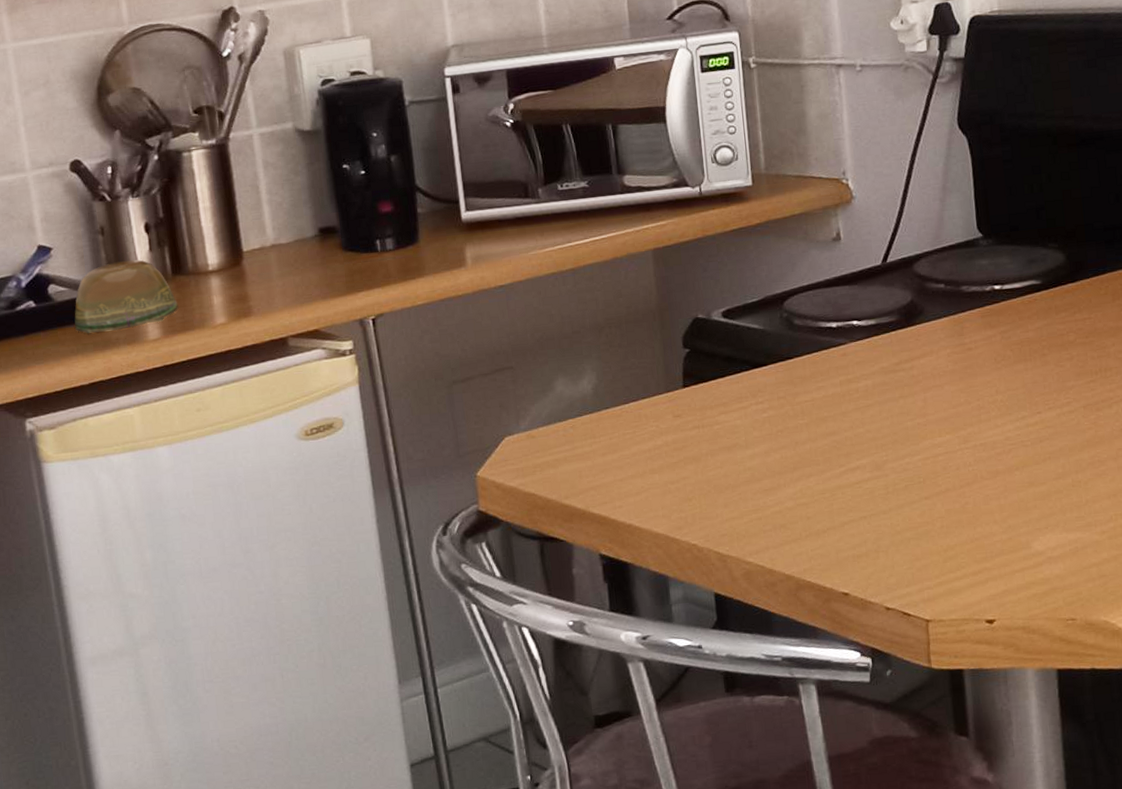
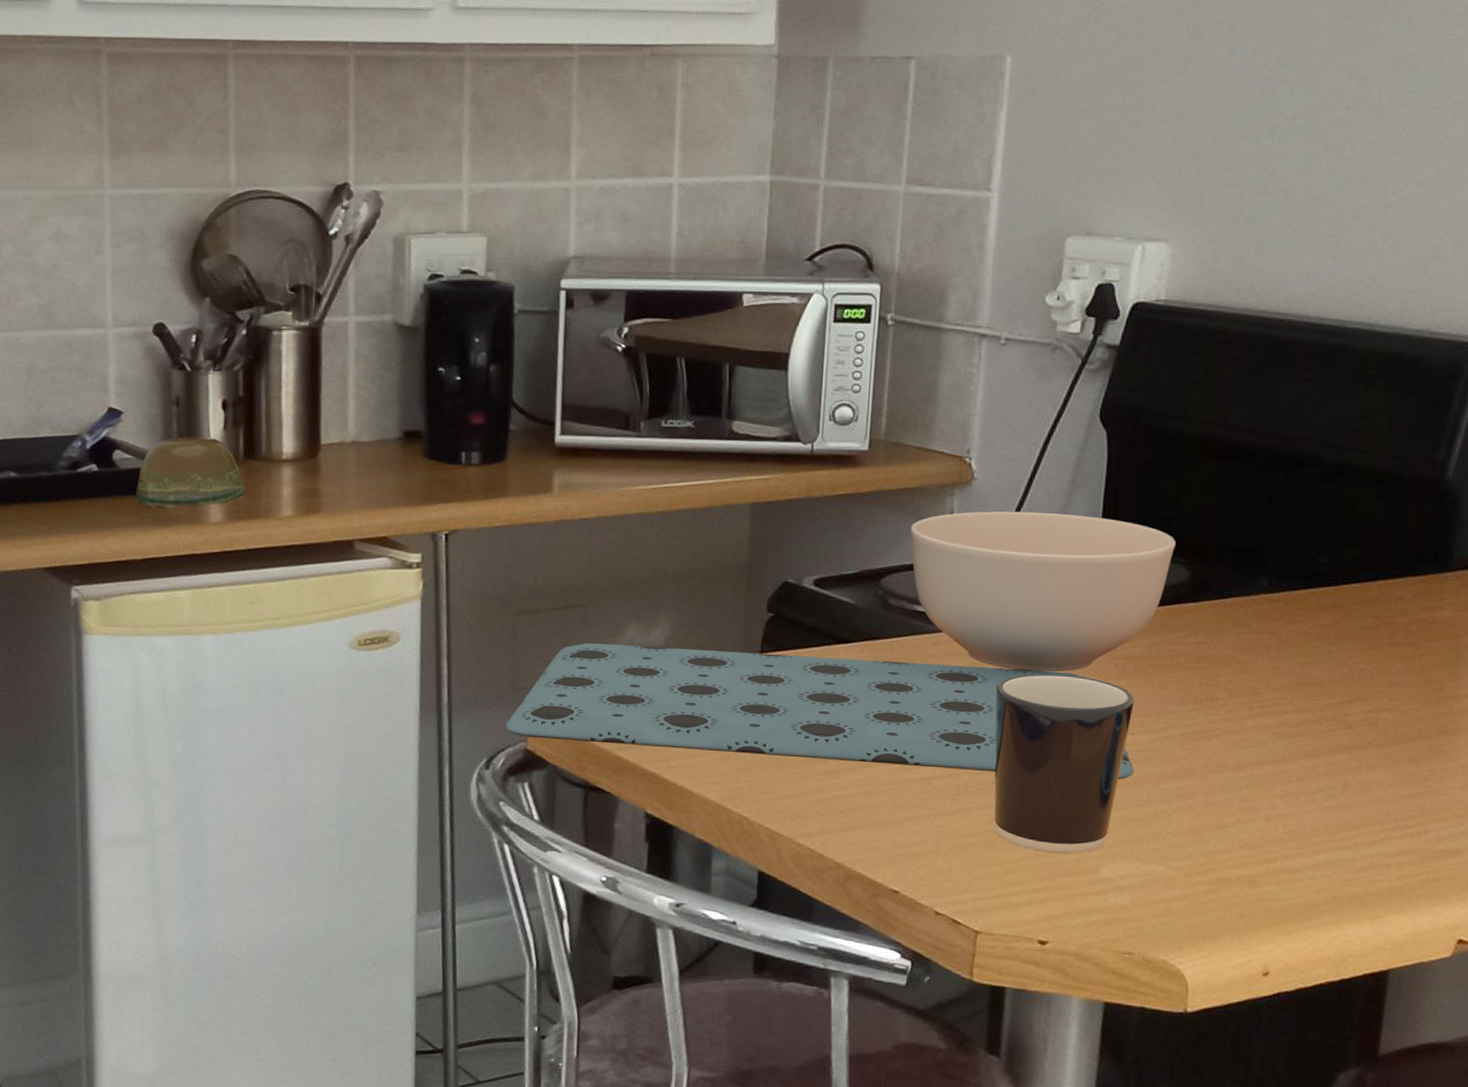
placemat: none [456,363,1046,499] -> present [505,643,1134,780]
bowl: none [802,216,1048,369] -> present [910,511,1176,672]
mug: none [906,366,1036,536] -> present [994,673,1134,854]

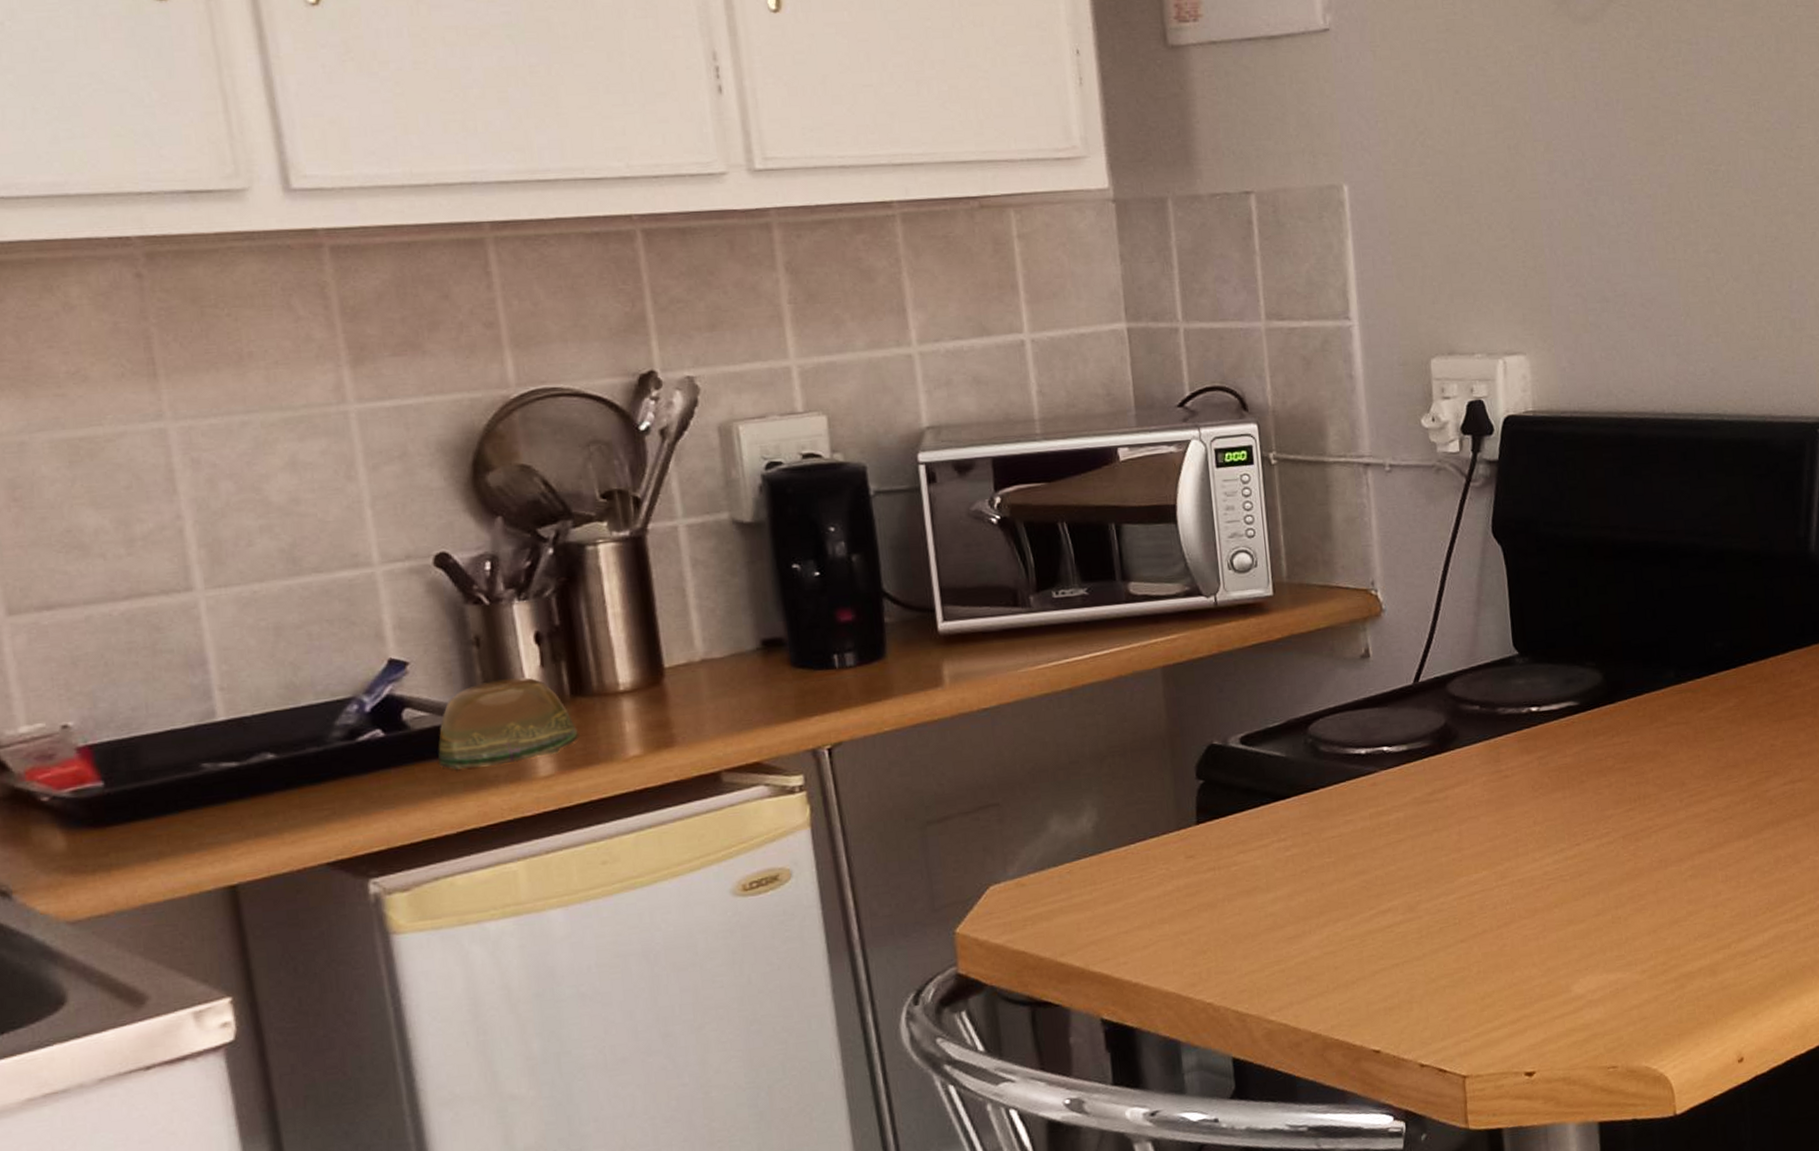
placemat: present [505,643,1134,780] -> none [930,792,1586,961]
bowl: present [910,511,1176,672] -> none [1328,632,1585,799]
mug: present [994,673,1134,854] -> none [1440,794,1574,981]

